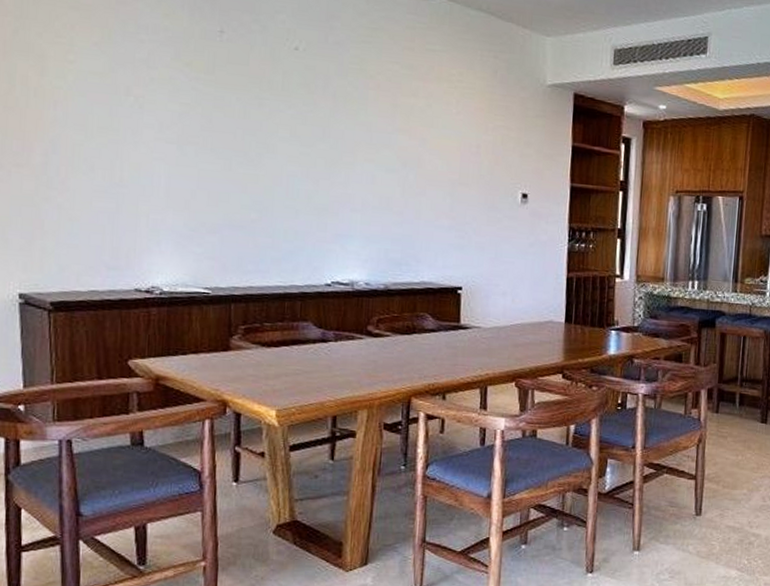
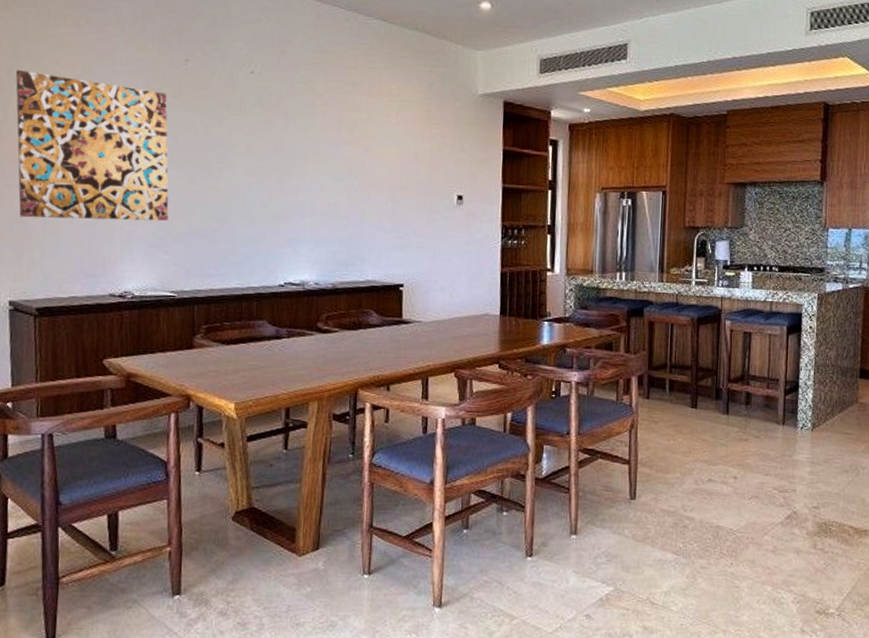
wall art: none [23,33,202,211] -> present [16,70,169,221]

